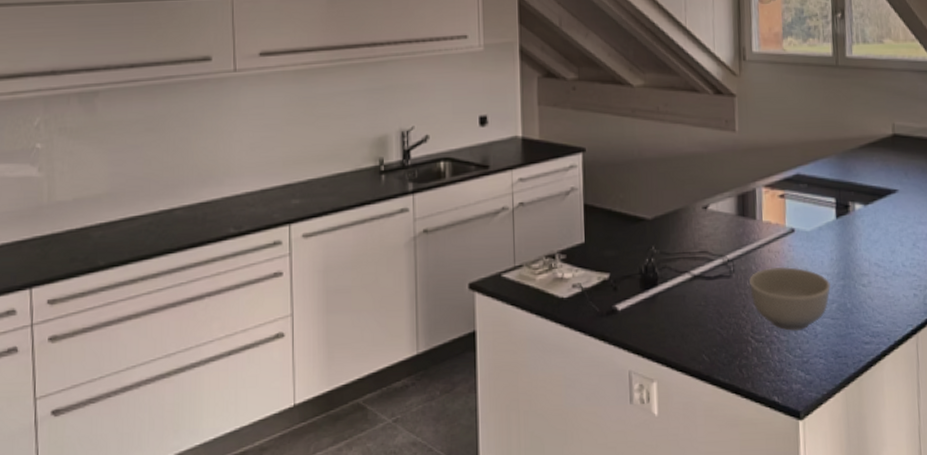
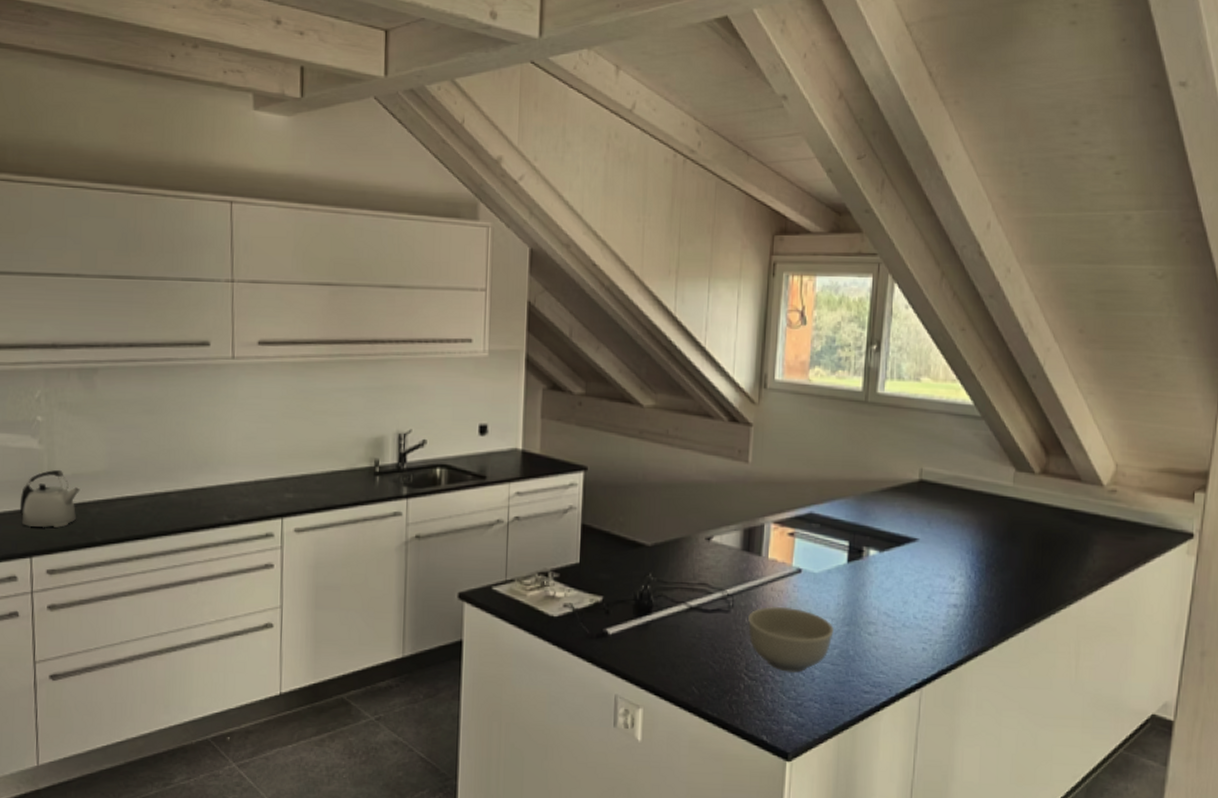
kettle: none [18,195,82,257] -> present [19,469,81,528]

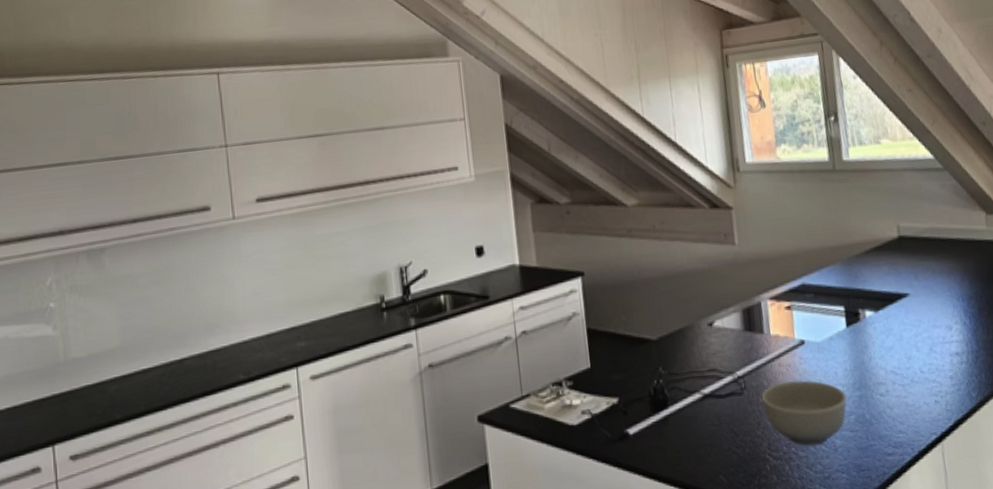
kettle: present [19,469,81,528] -> none [38,352,97,415]

